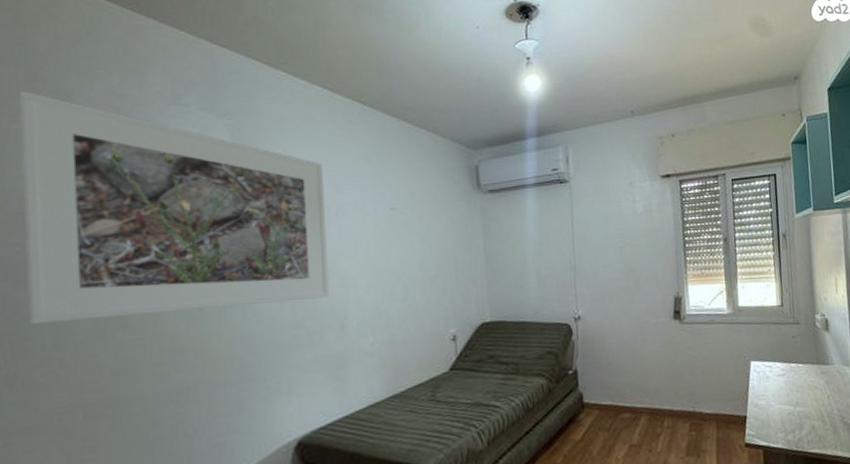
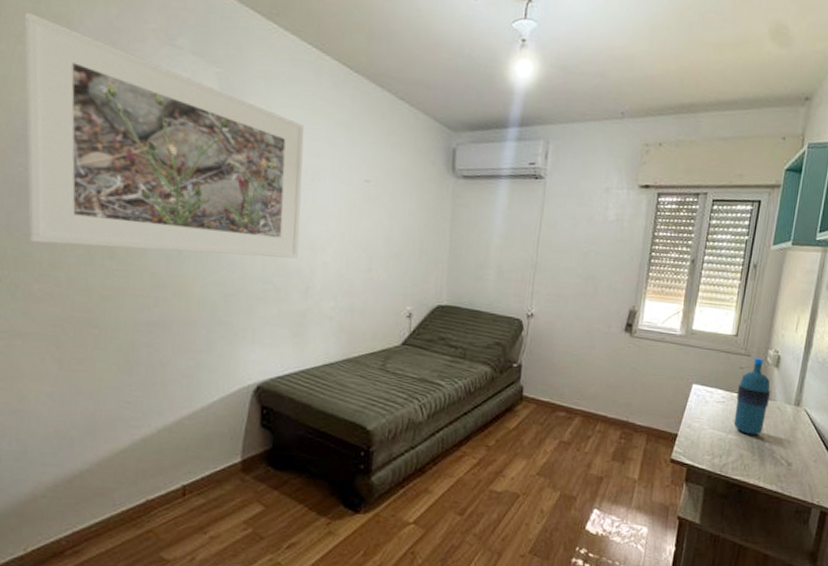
water bottle: none [794,324,828,404] -> present [733,358,771,435]

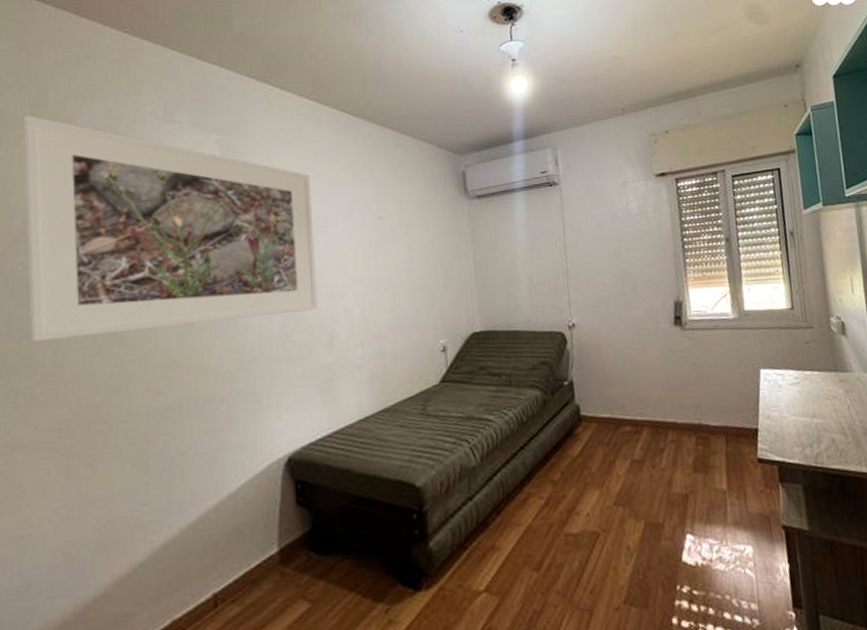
water bottle: present [733,358,771,435] -> none [808,328,849,415]

